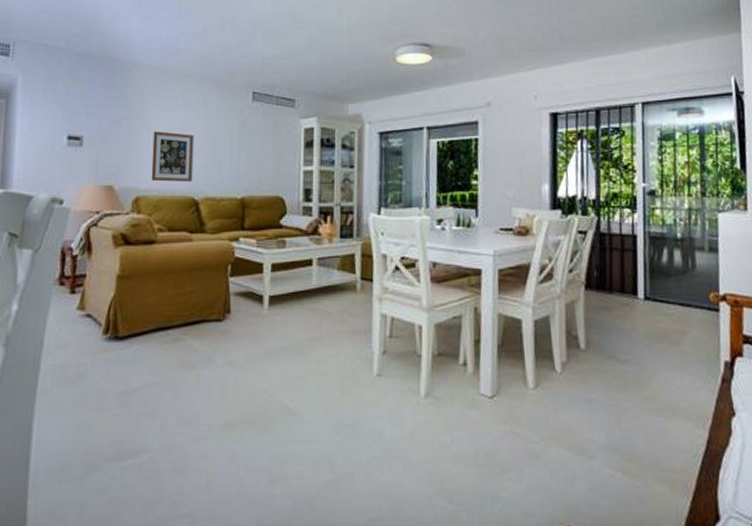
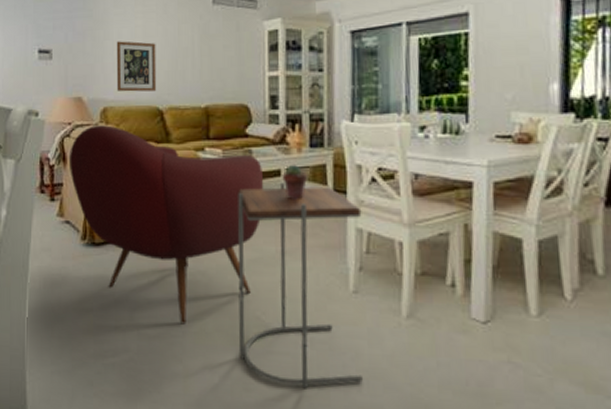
armchair: none [94,214,296,418] -> present [68,125,264,325]
side table: none [265,271,386,475] -> present [238,182,363,389]
potted succulent: none [314,255,338,287] -> present [282,165,308,199]

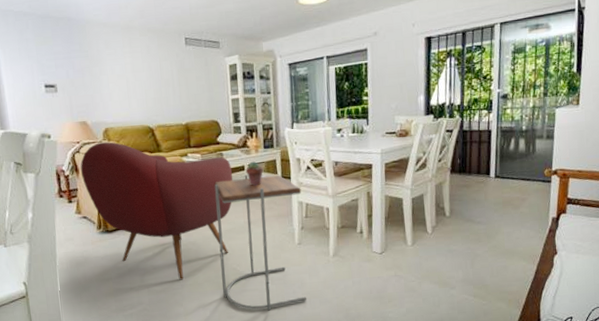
wall art: present [116,41,157,92] -> none [110,75,147,116]

